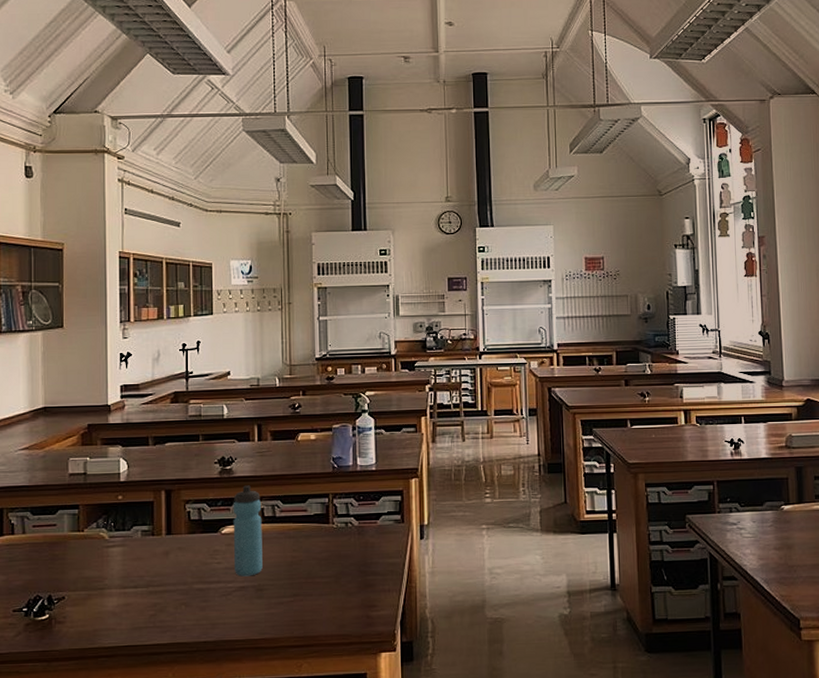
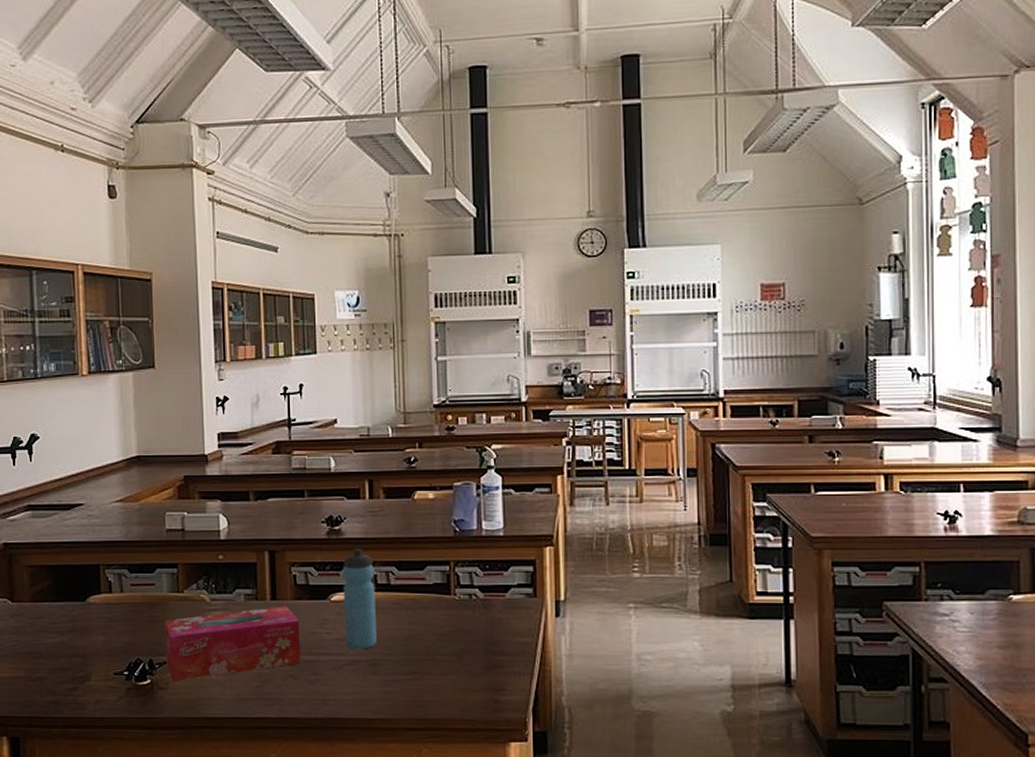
tissue box: none [64,539,193,615] -> present [164,605,301,682]

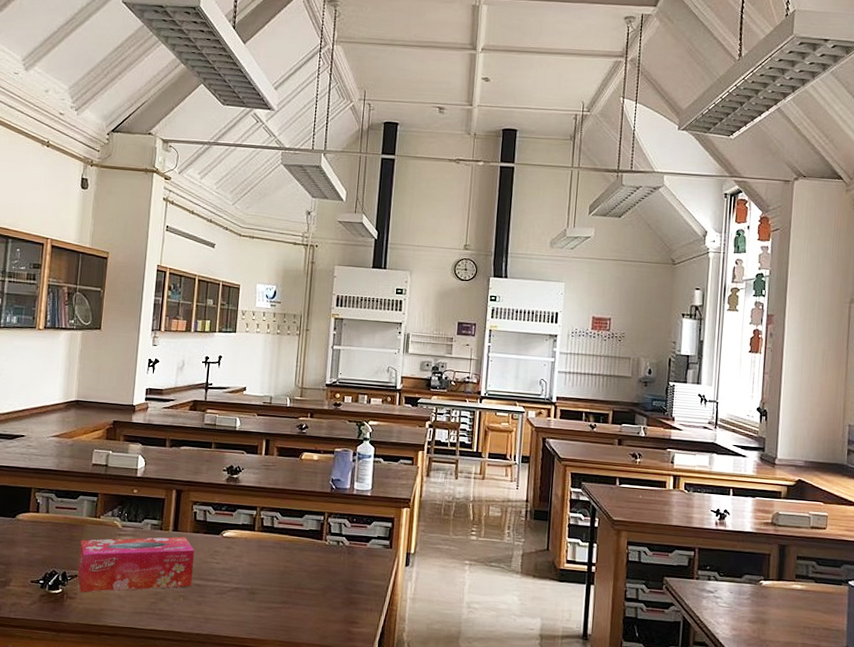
water bottle: present [342,548,377,650] -> none [231,494,262,579]

